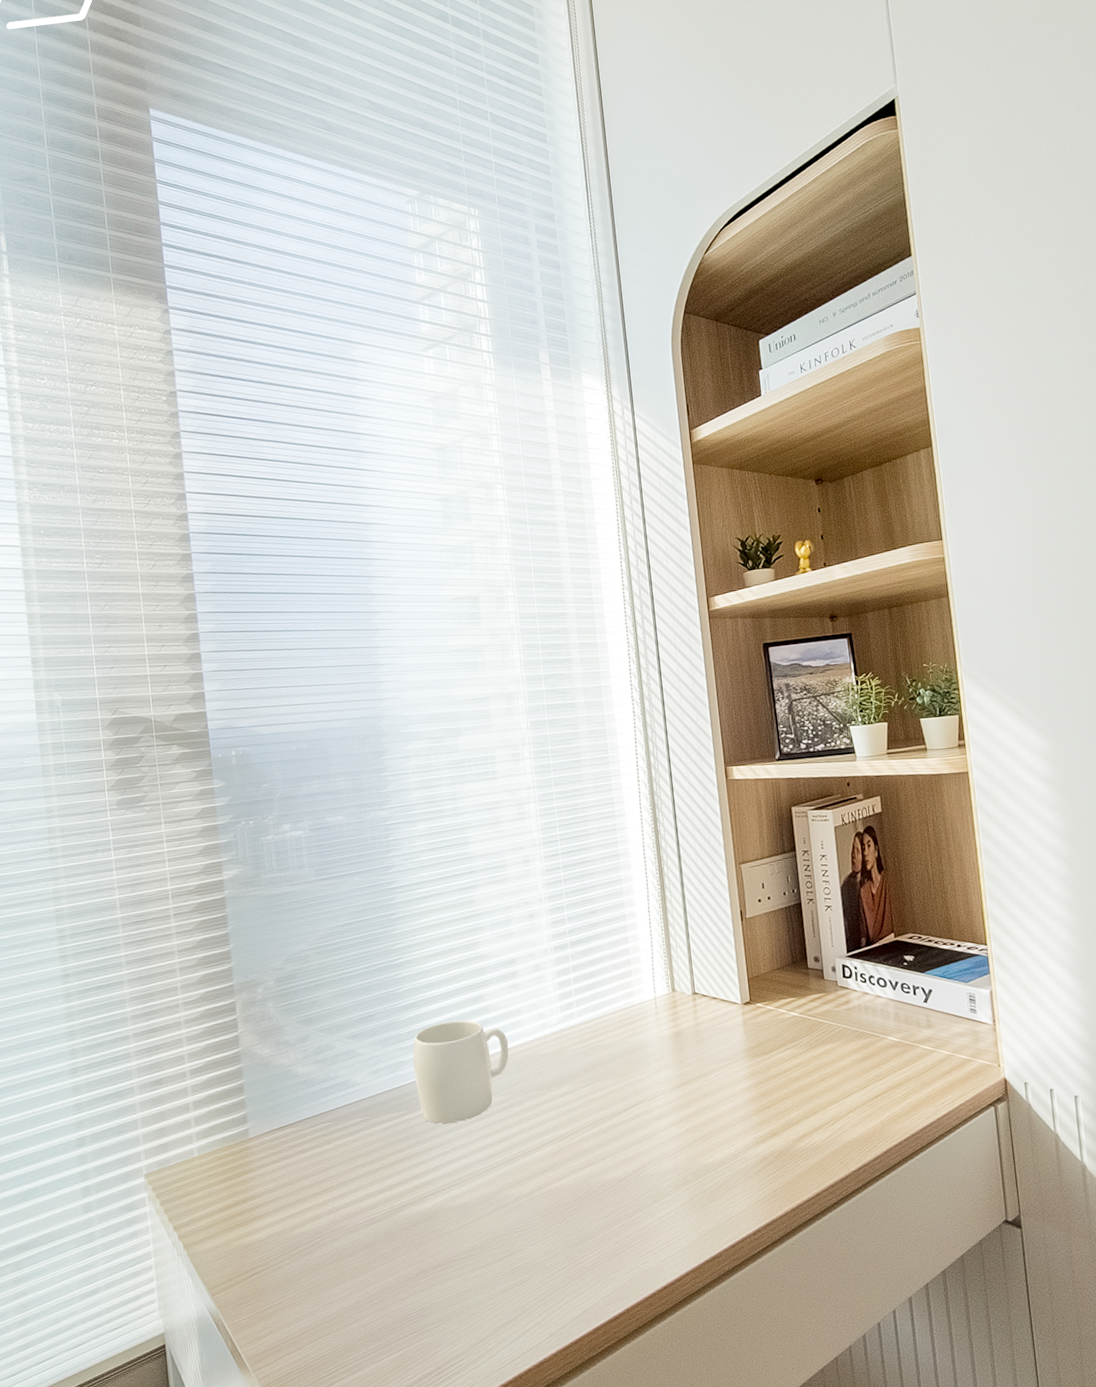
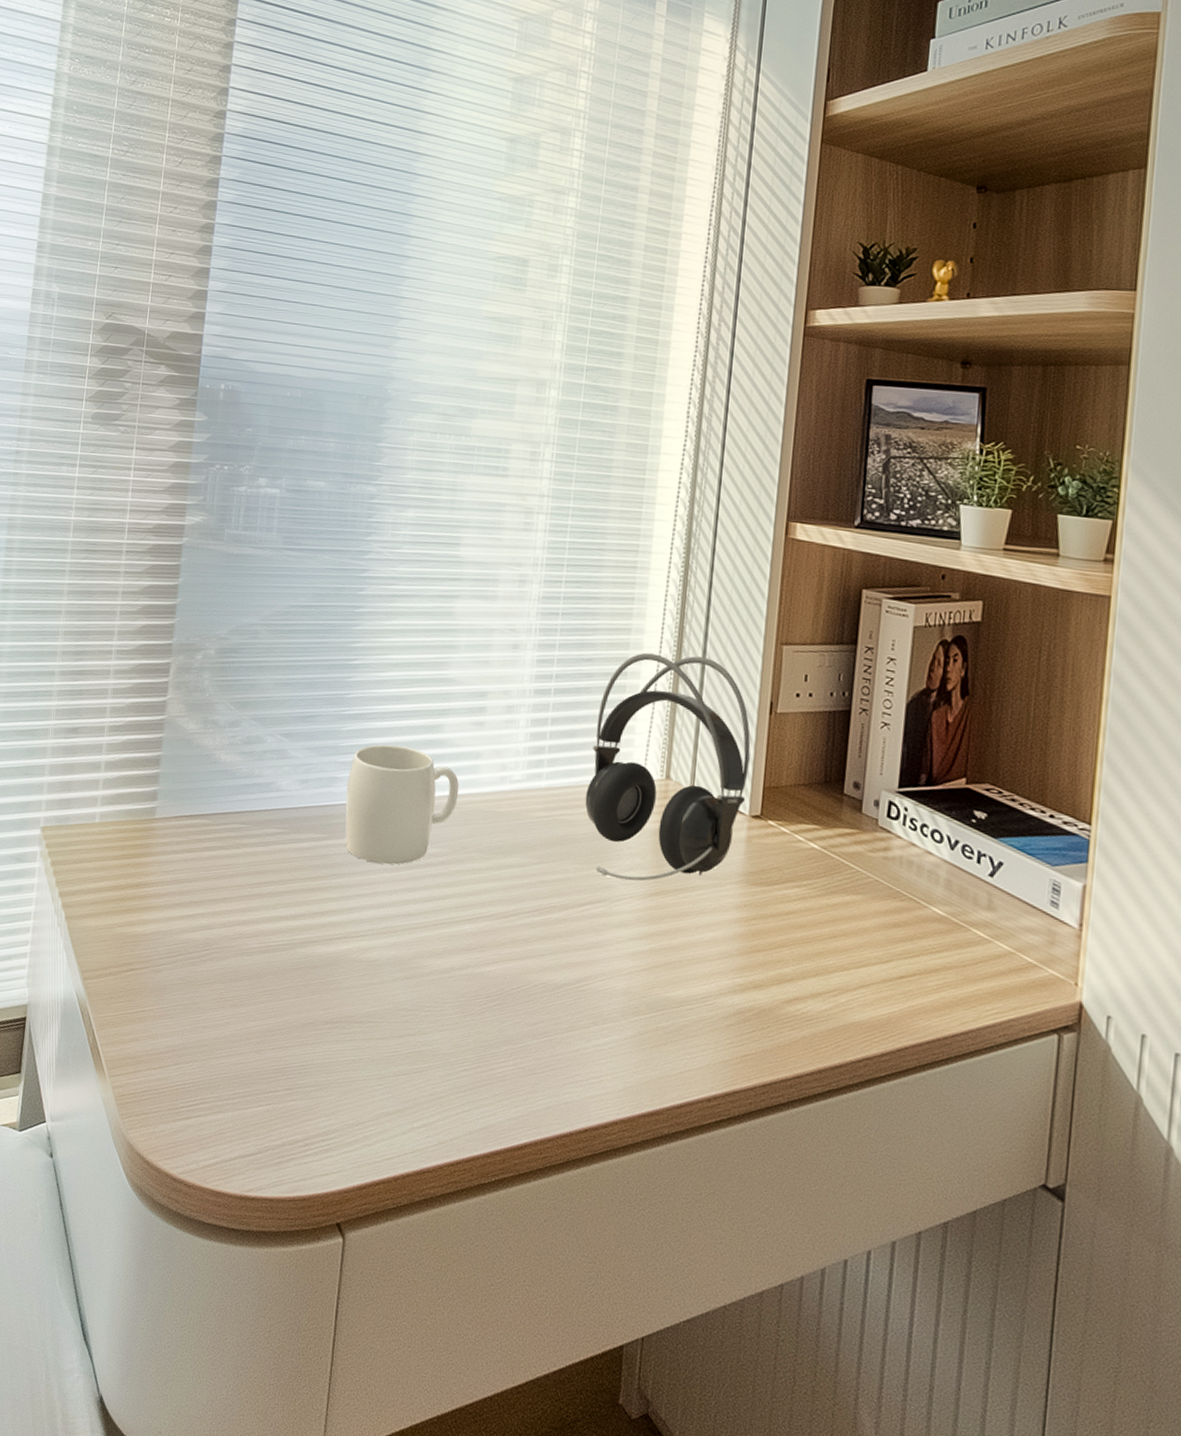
headphones: none [608,888,737,1082] -> present [585,652,751,882]

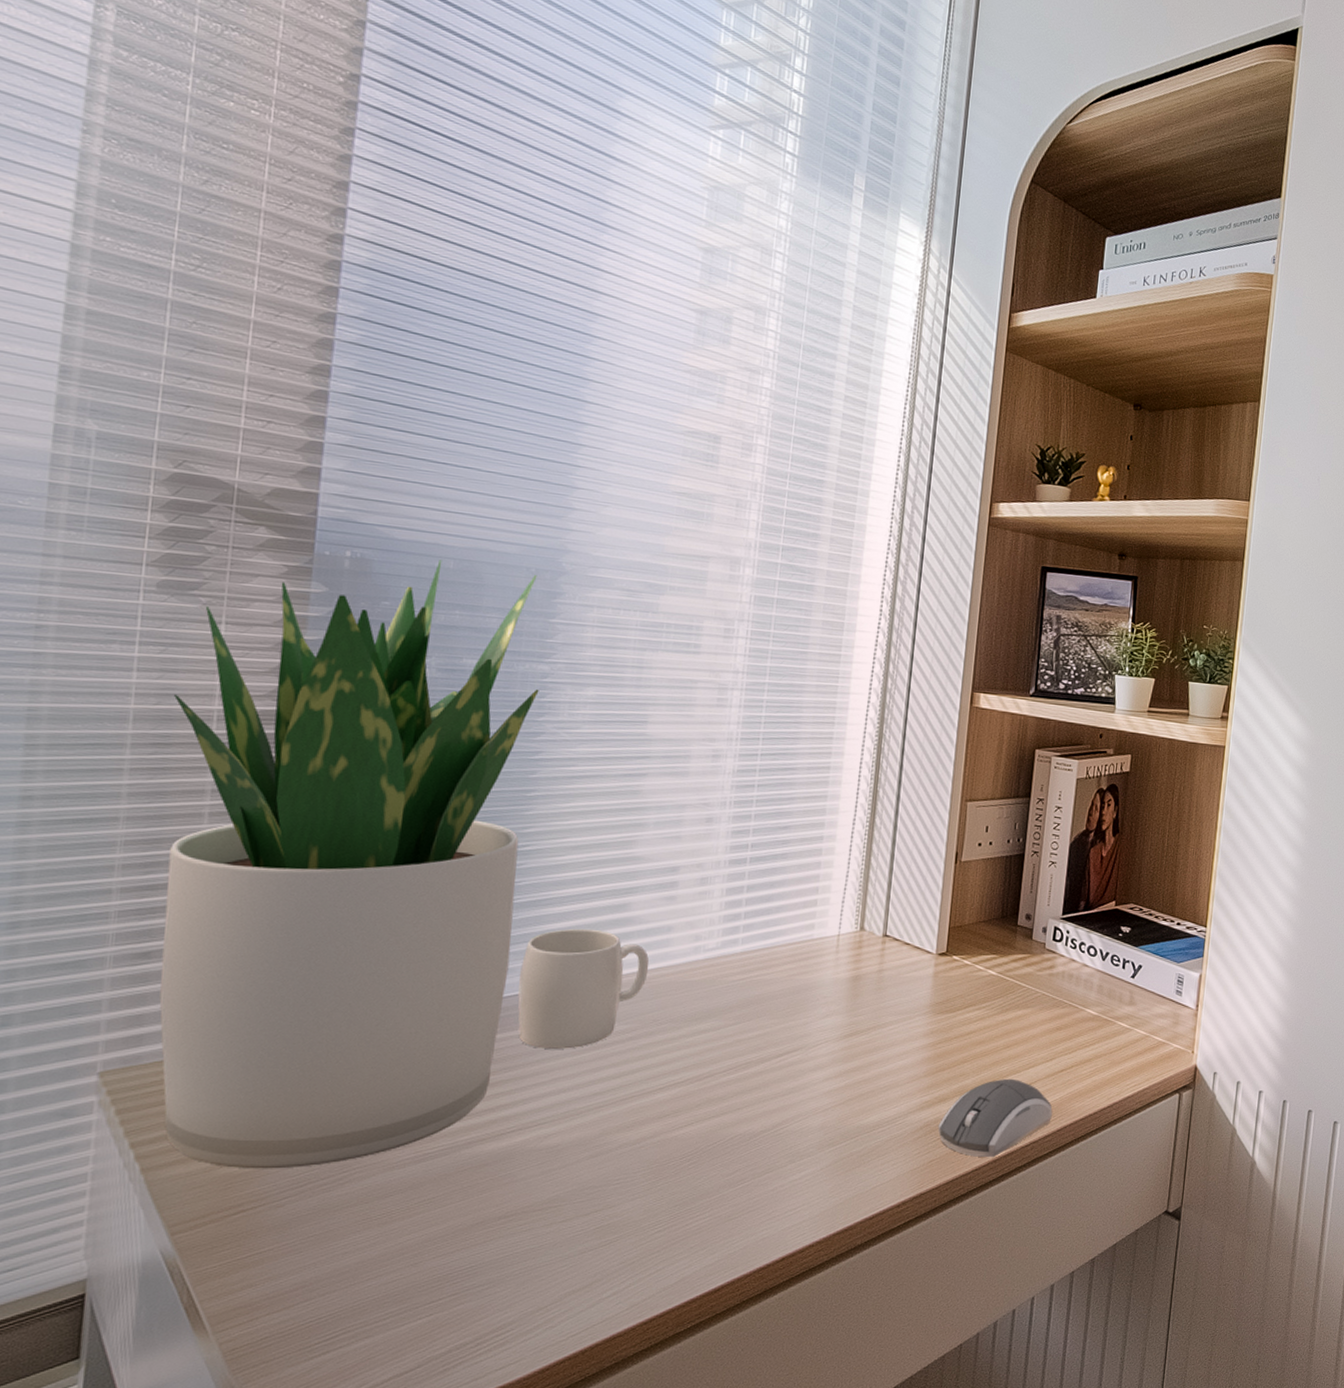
planter: none [81,389,368,940] -> present [159,559,539,1169]
headphones: present [585,652,751,882] -> none [781,817,938,1027]
computer mouse: none [752,974,890,1068] -> present [937,1078,1053,1158]

